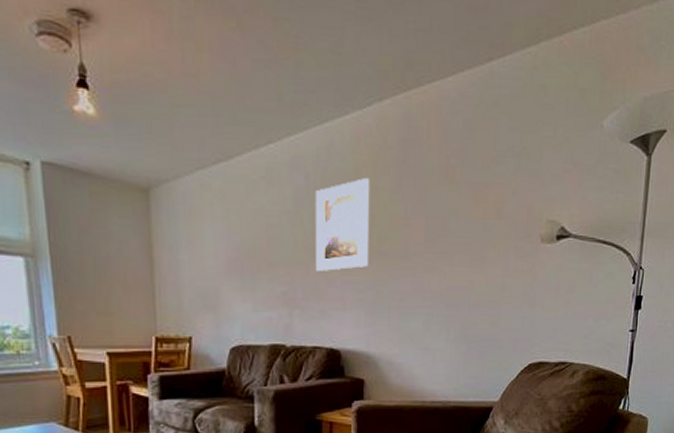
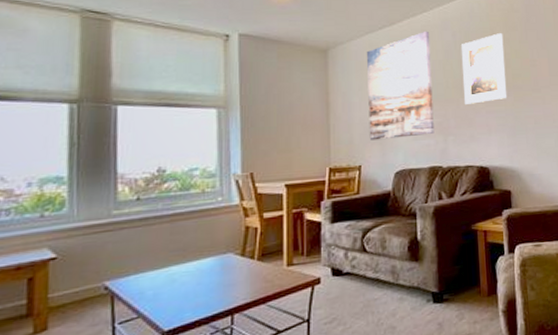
wall art: none [196,169,278,308] -> present [366,31,434,141]

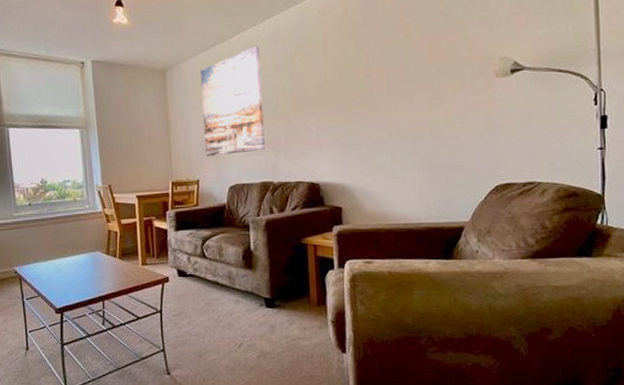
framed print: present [460,33,506,105] -> none [291,42,339,121]

